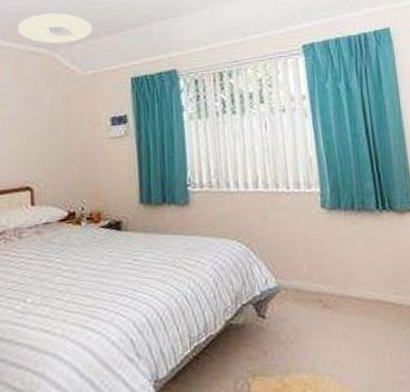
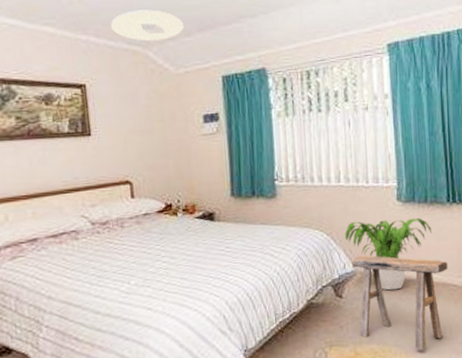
potted plant: none [265,226,363,310] -> present [345,217,433,291]
stool: none [274,268,383,381] -> present [351,255,448,350]

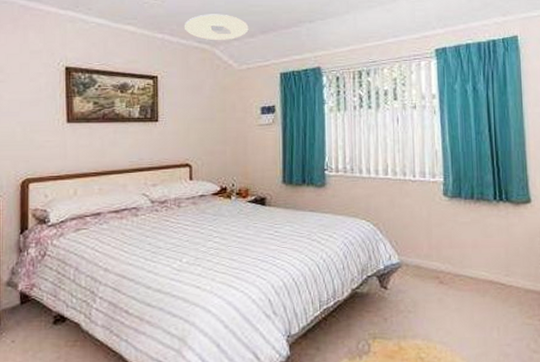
potted plant: present [345,217,433,291] -> none [391,213,479,285]
stool: present [351,255,448,350] -> none [397,247,495,350]

